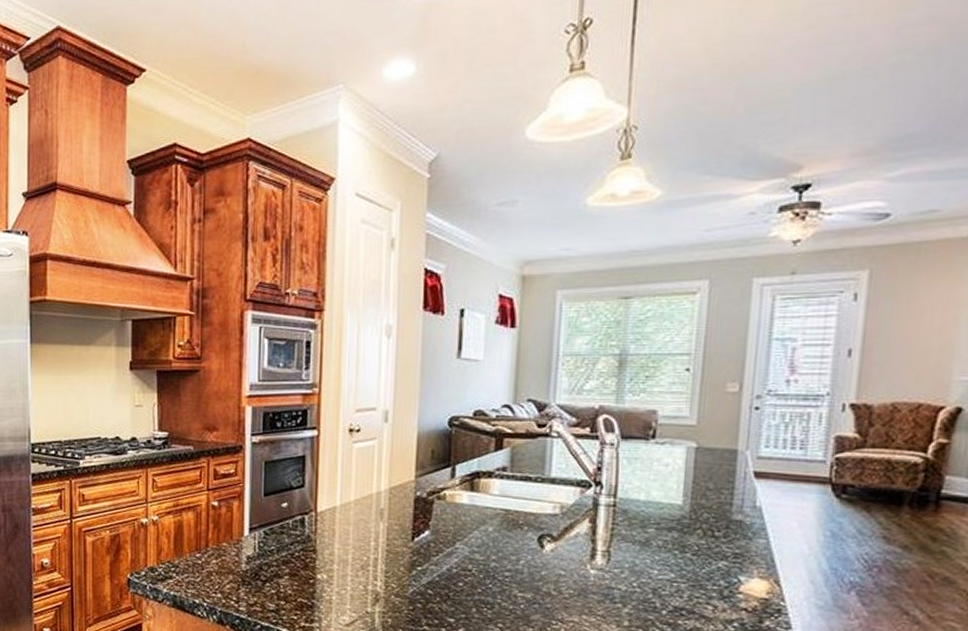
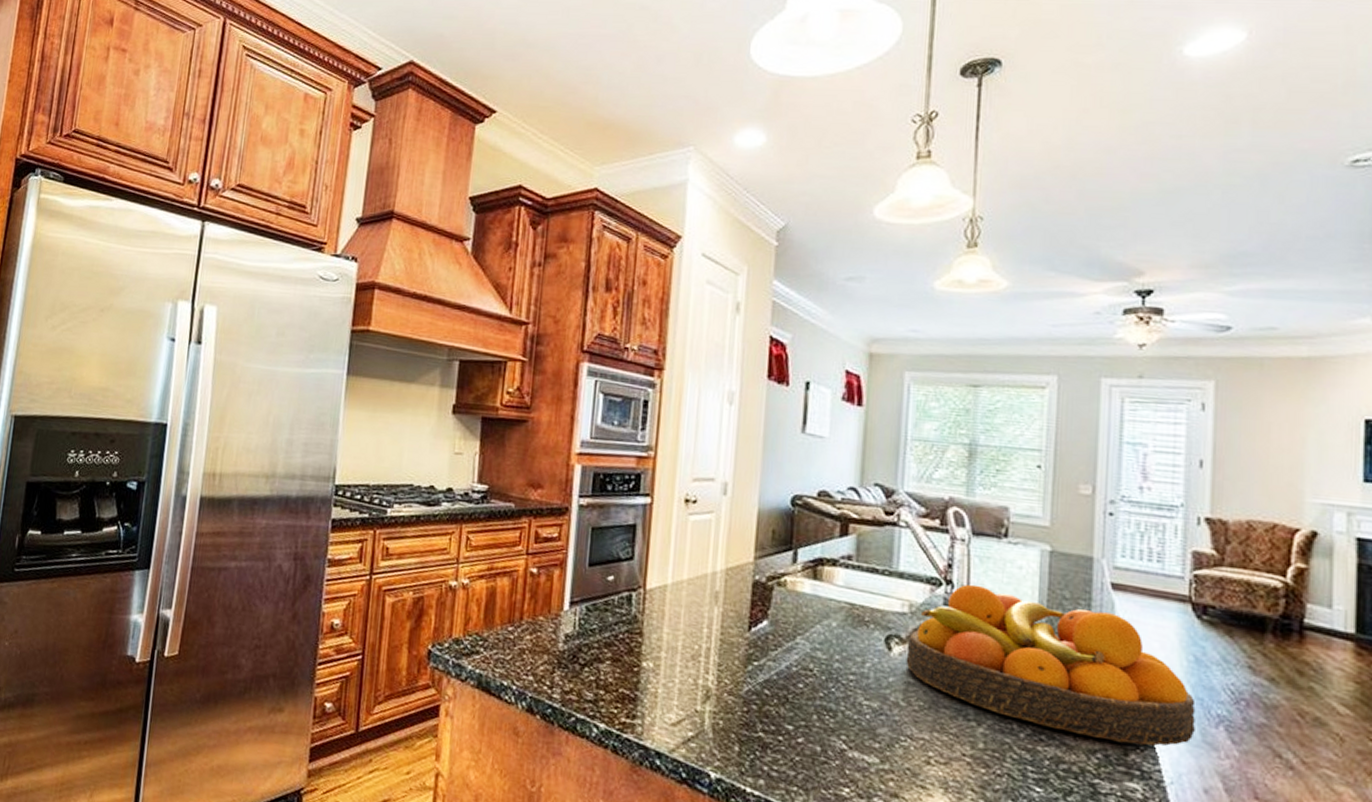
fruit bowl: none [557,484,830,613] -> present [906,584,1196,746]

